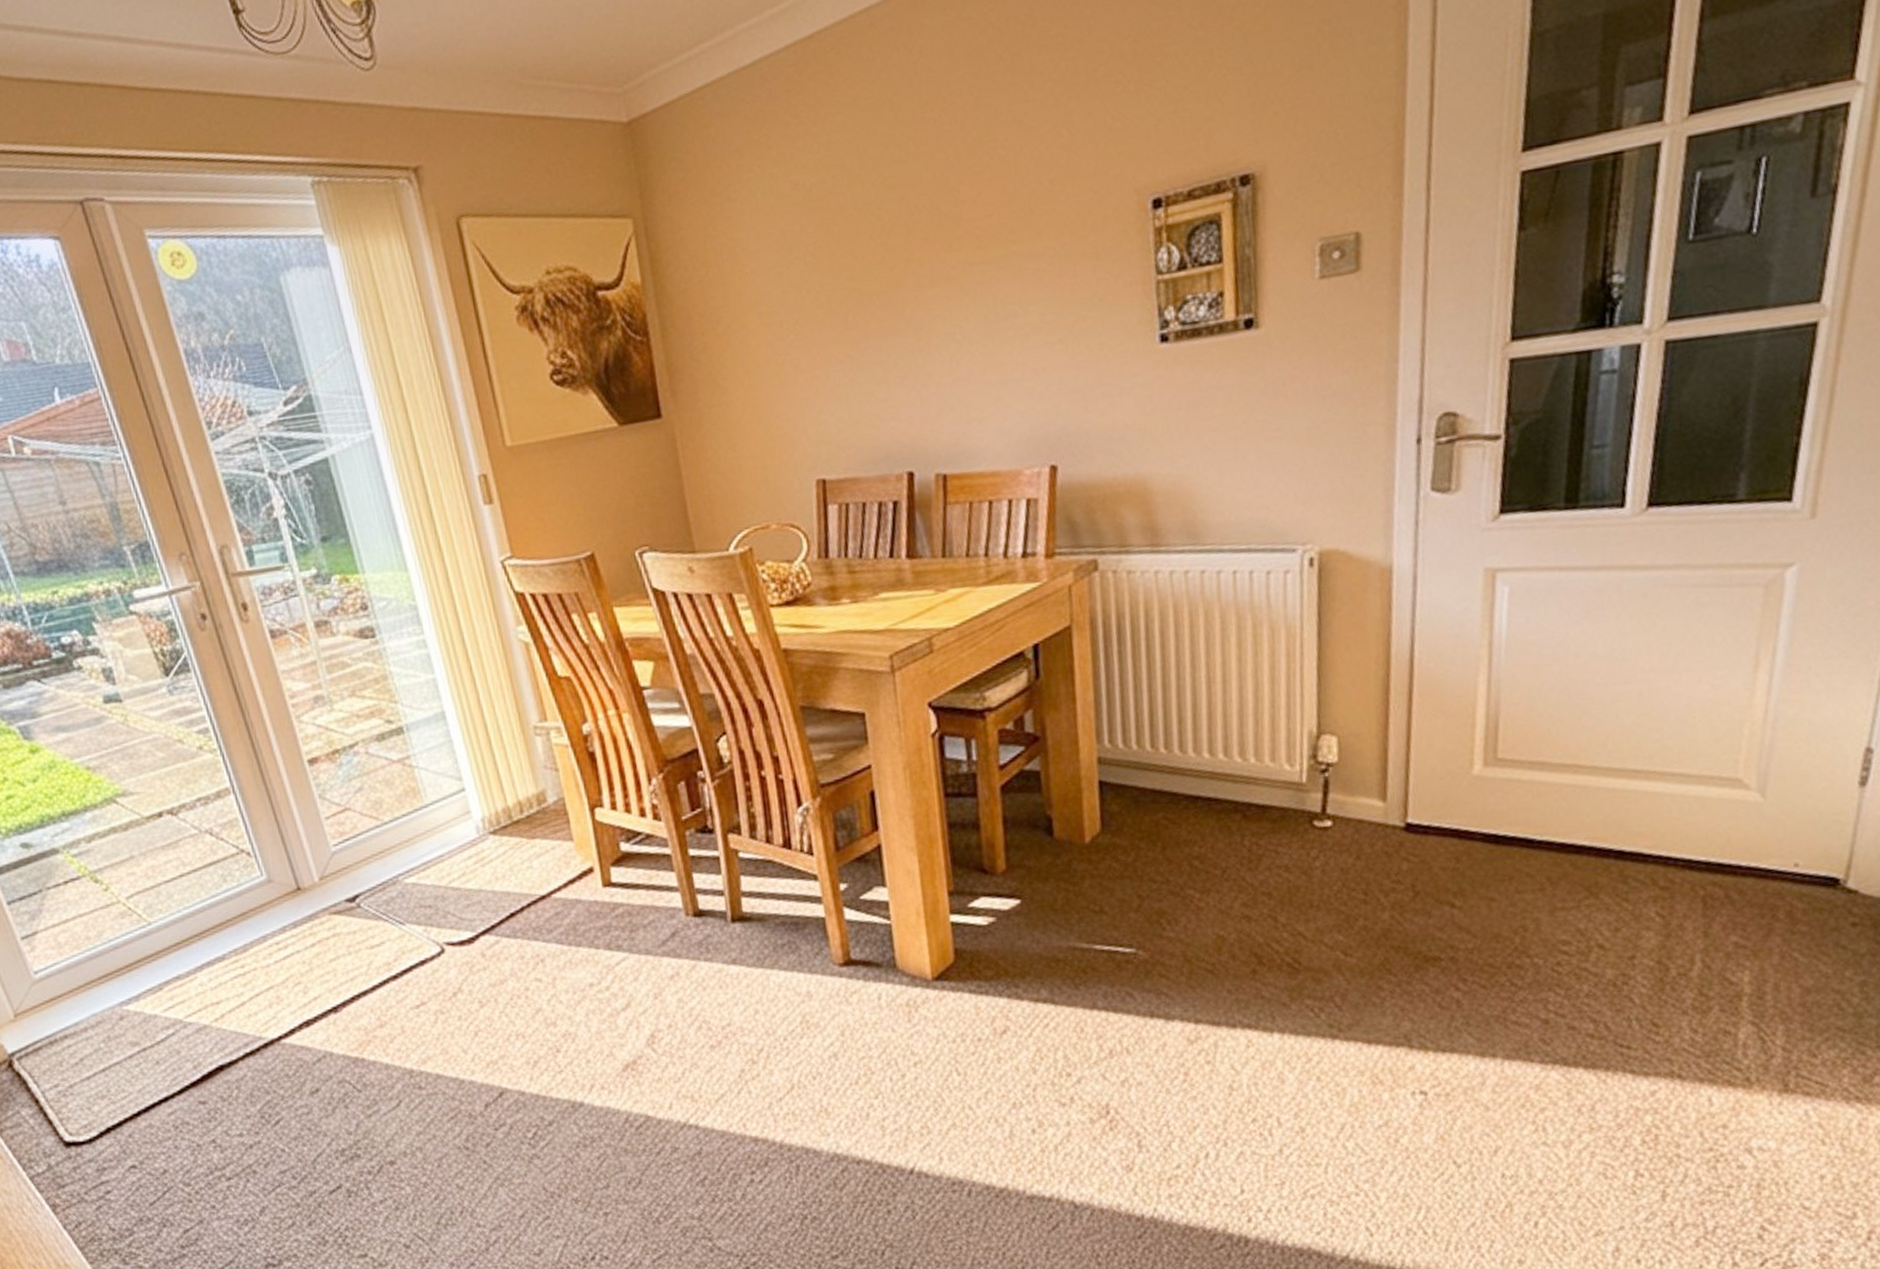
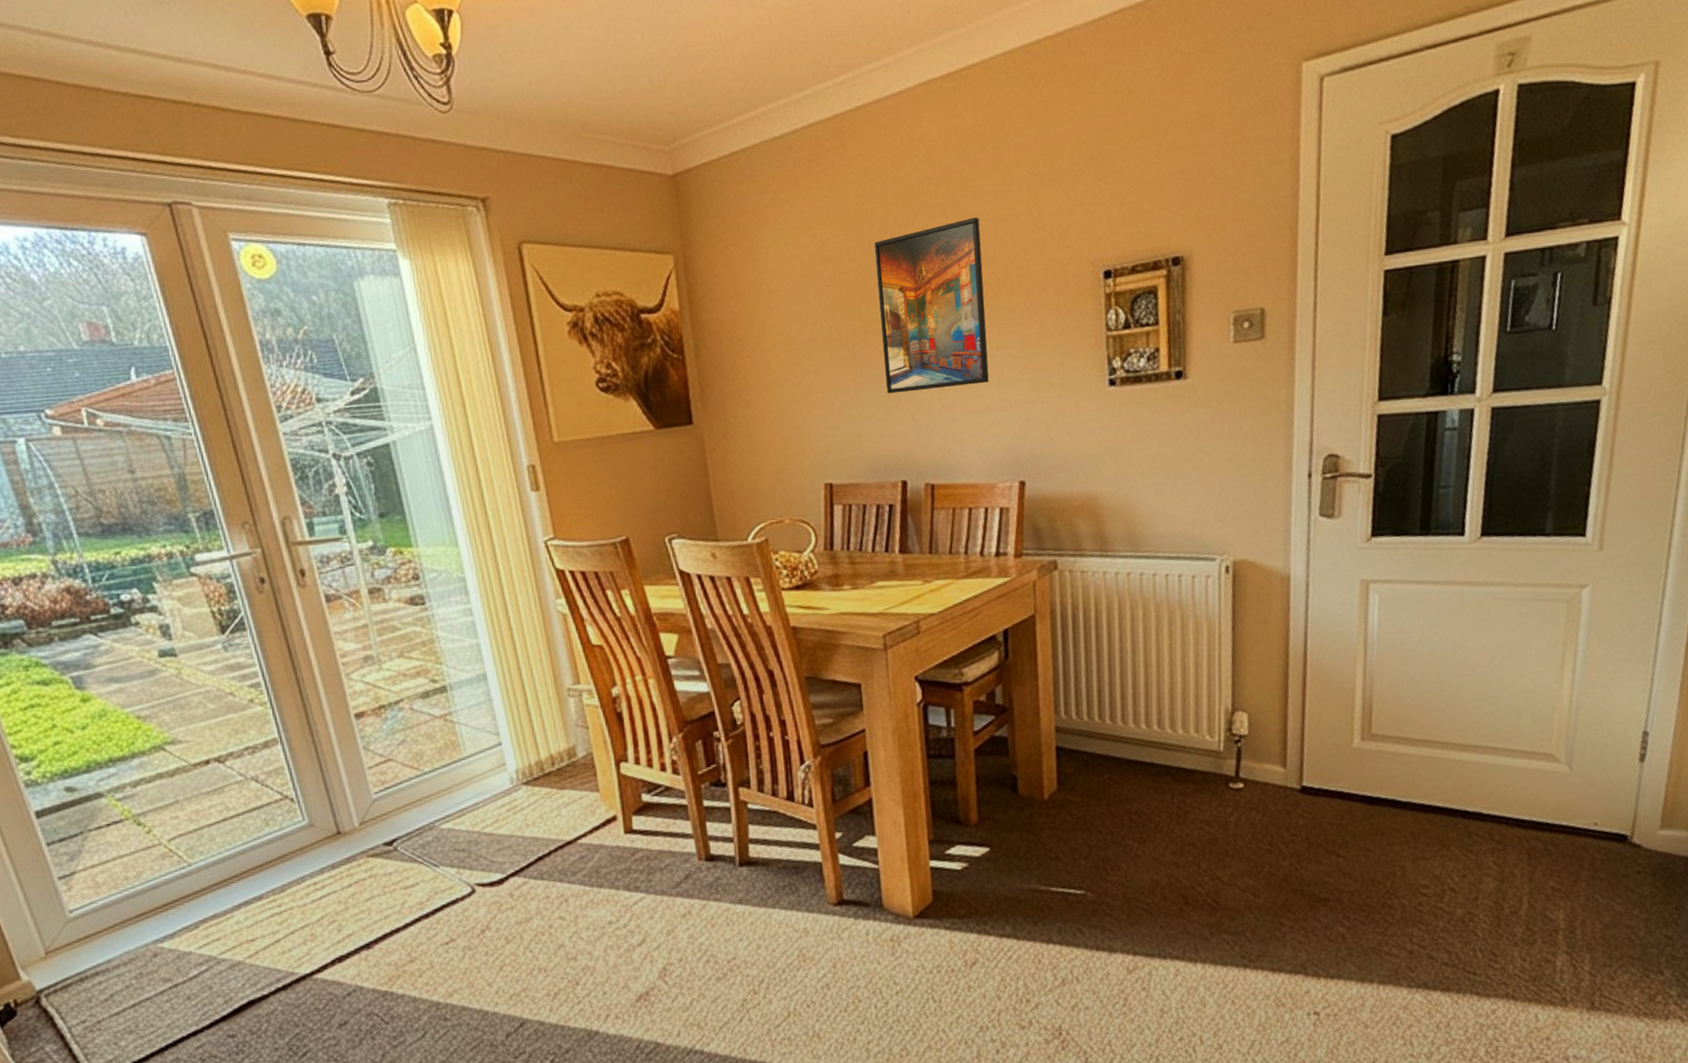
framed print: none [868,144,1011,369] -> present [874,217,989,394]

